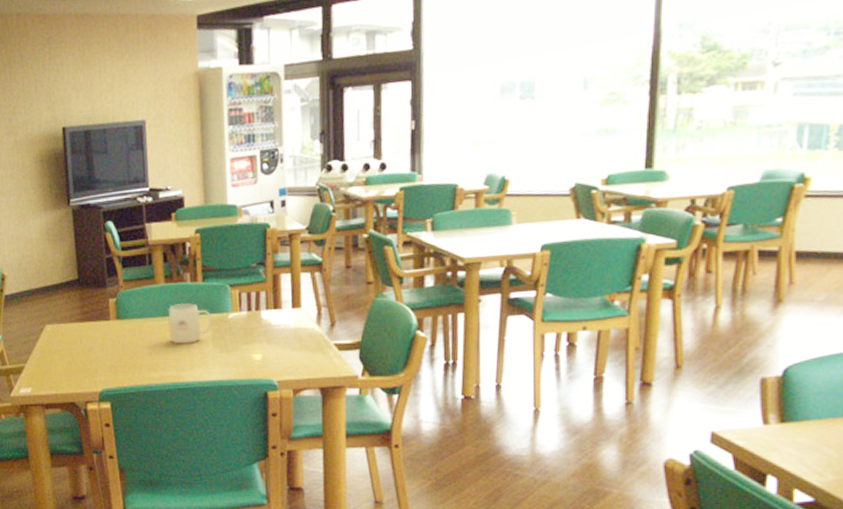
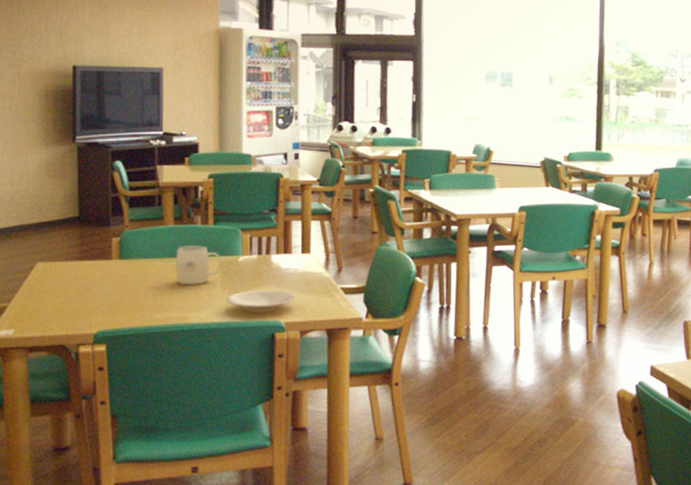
saucer: none [219,347,287,372] -> present [227,290,295,313]

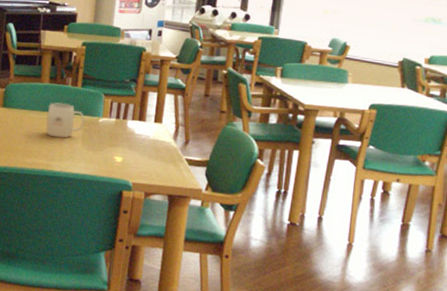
saucer: present [227,290,295,313] -> none [85,149,144,172]

